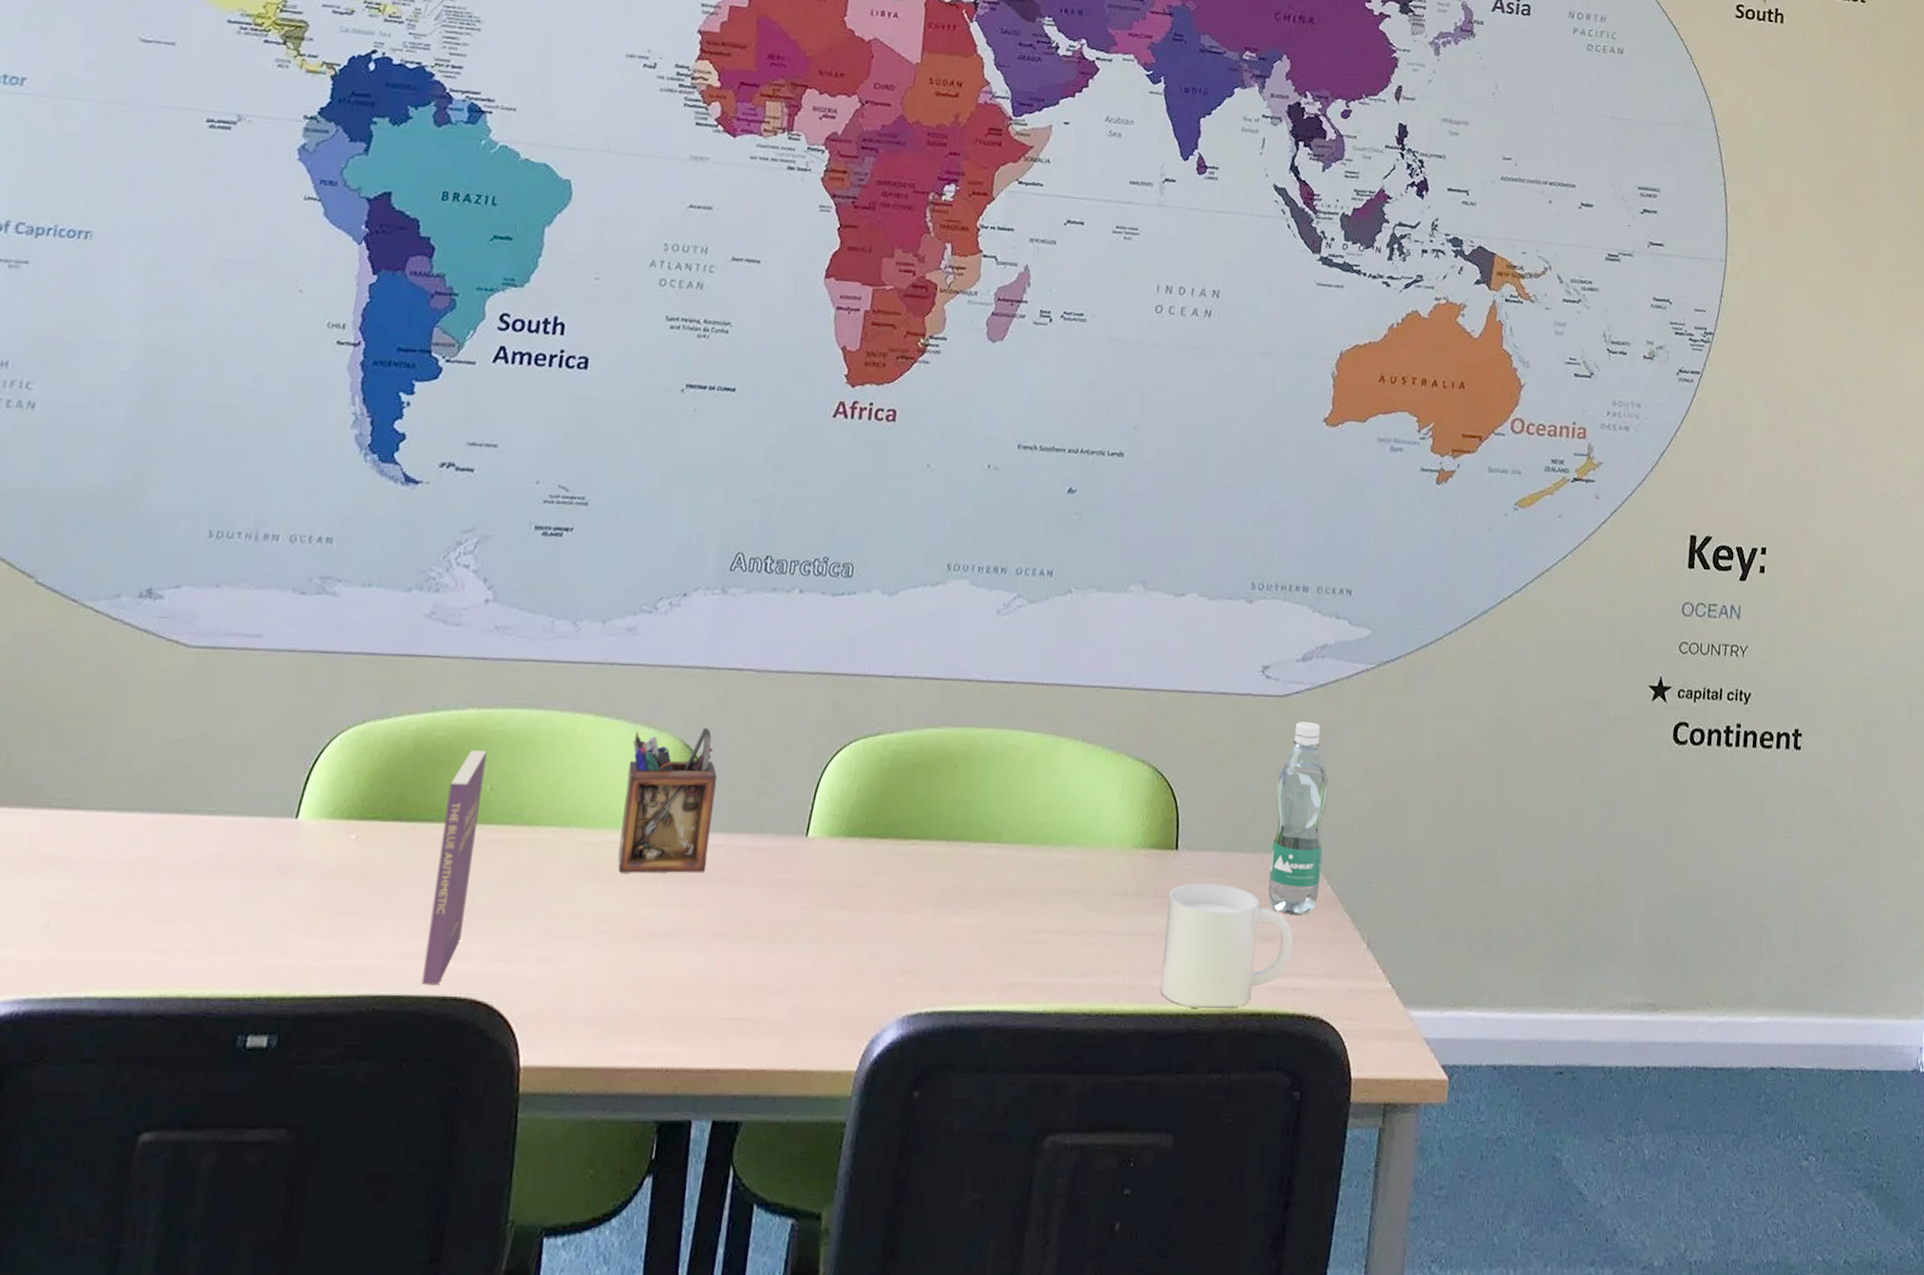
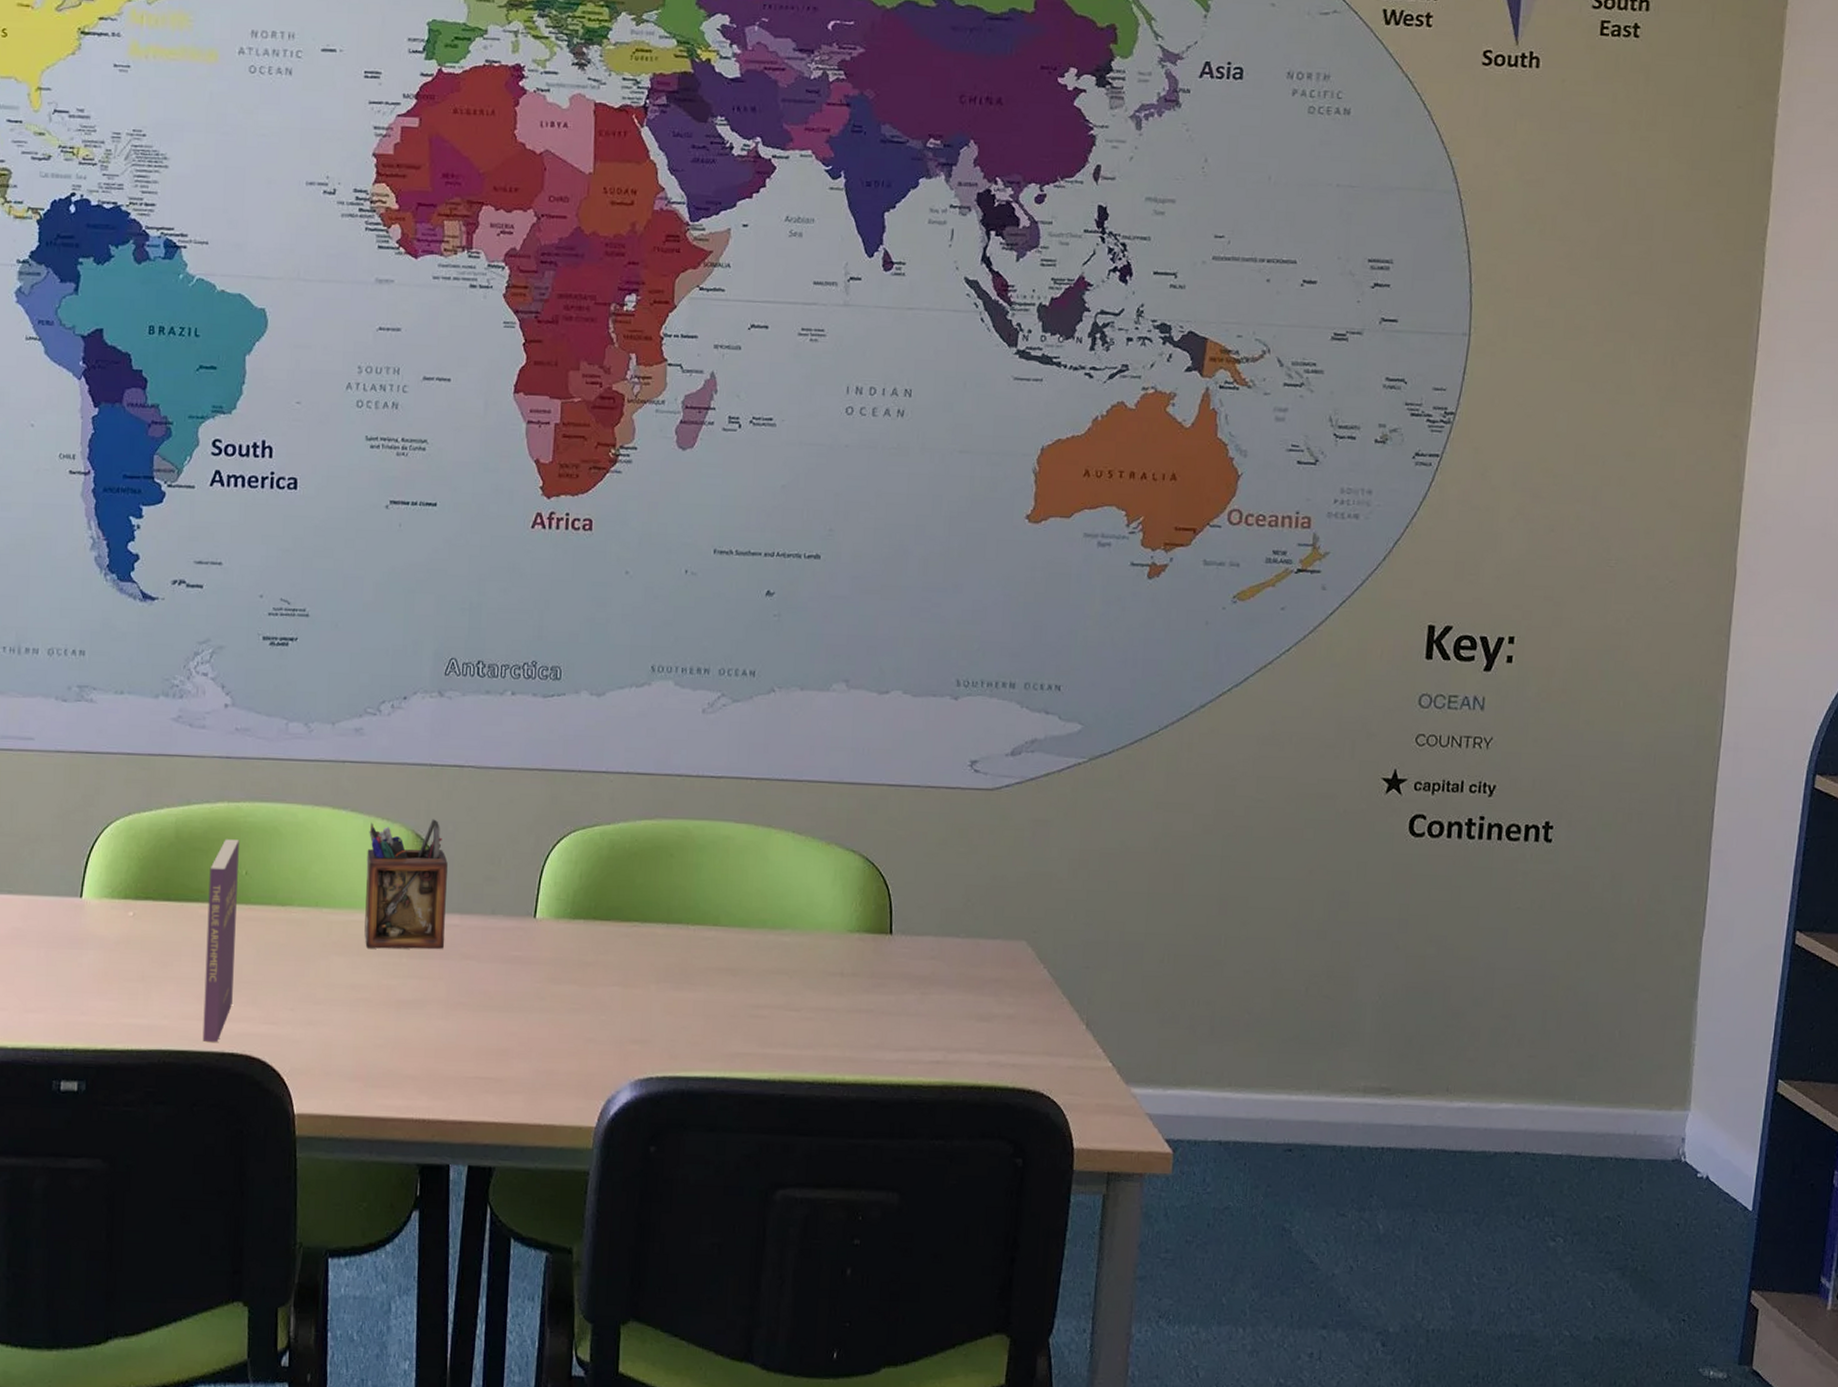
mug: present [1159,883,1294,1011] -> none [879,965,1012,1083]
bottle: present [1268,722,1329,915] -> none [984,814,1042,996]

